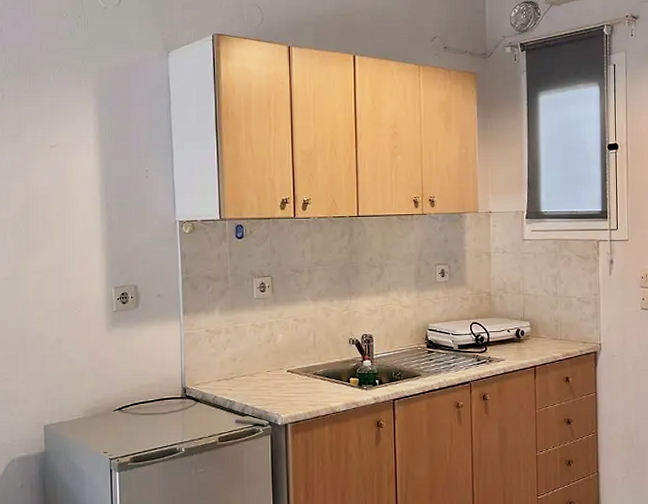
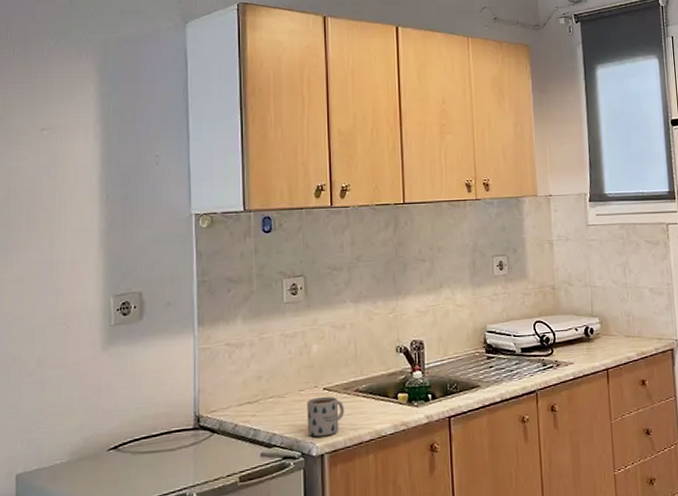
mug: none [274,377,305,410] -> present [307,396,345,437]

